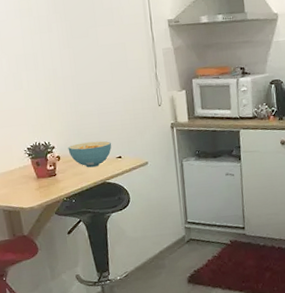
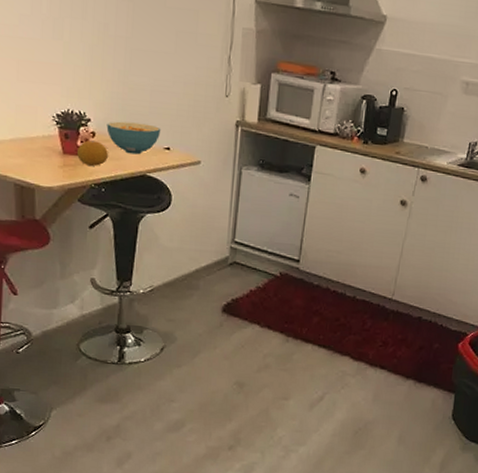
fruit: none [48,163,73,184] -> present [77,140,108,166]

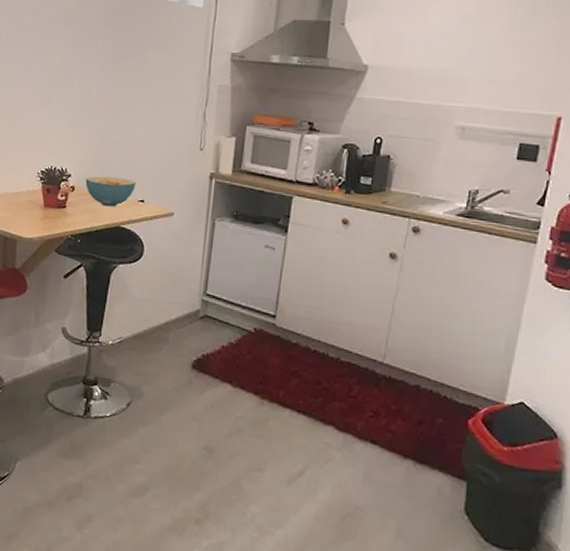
fruit: present [77,140,108,166] -> none [57,194,85,218]

